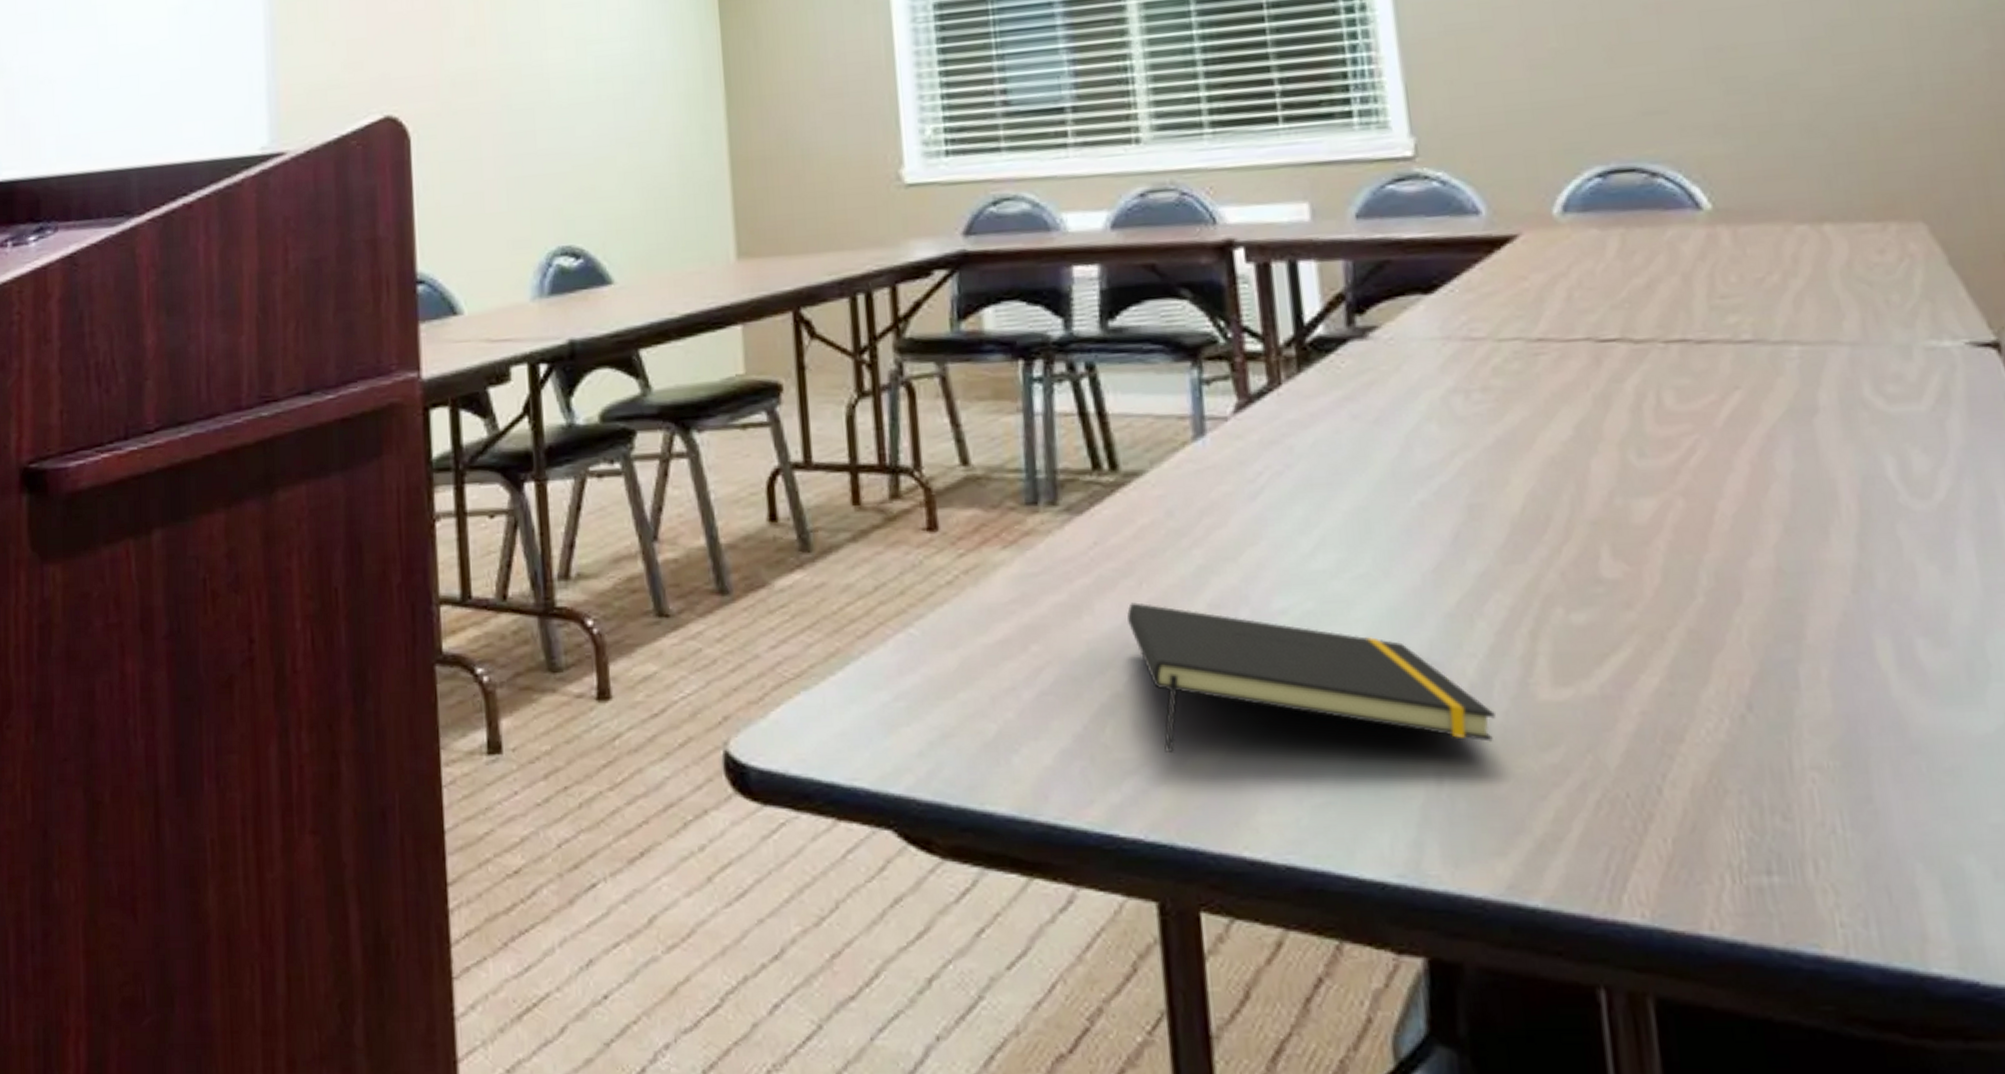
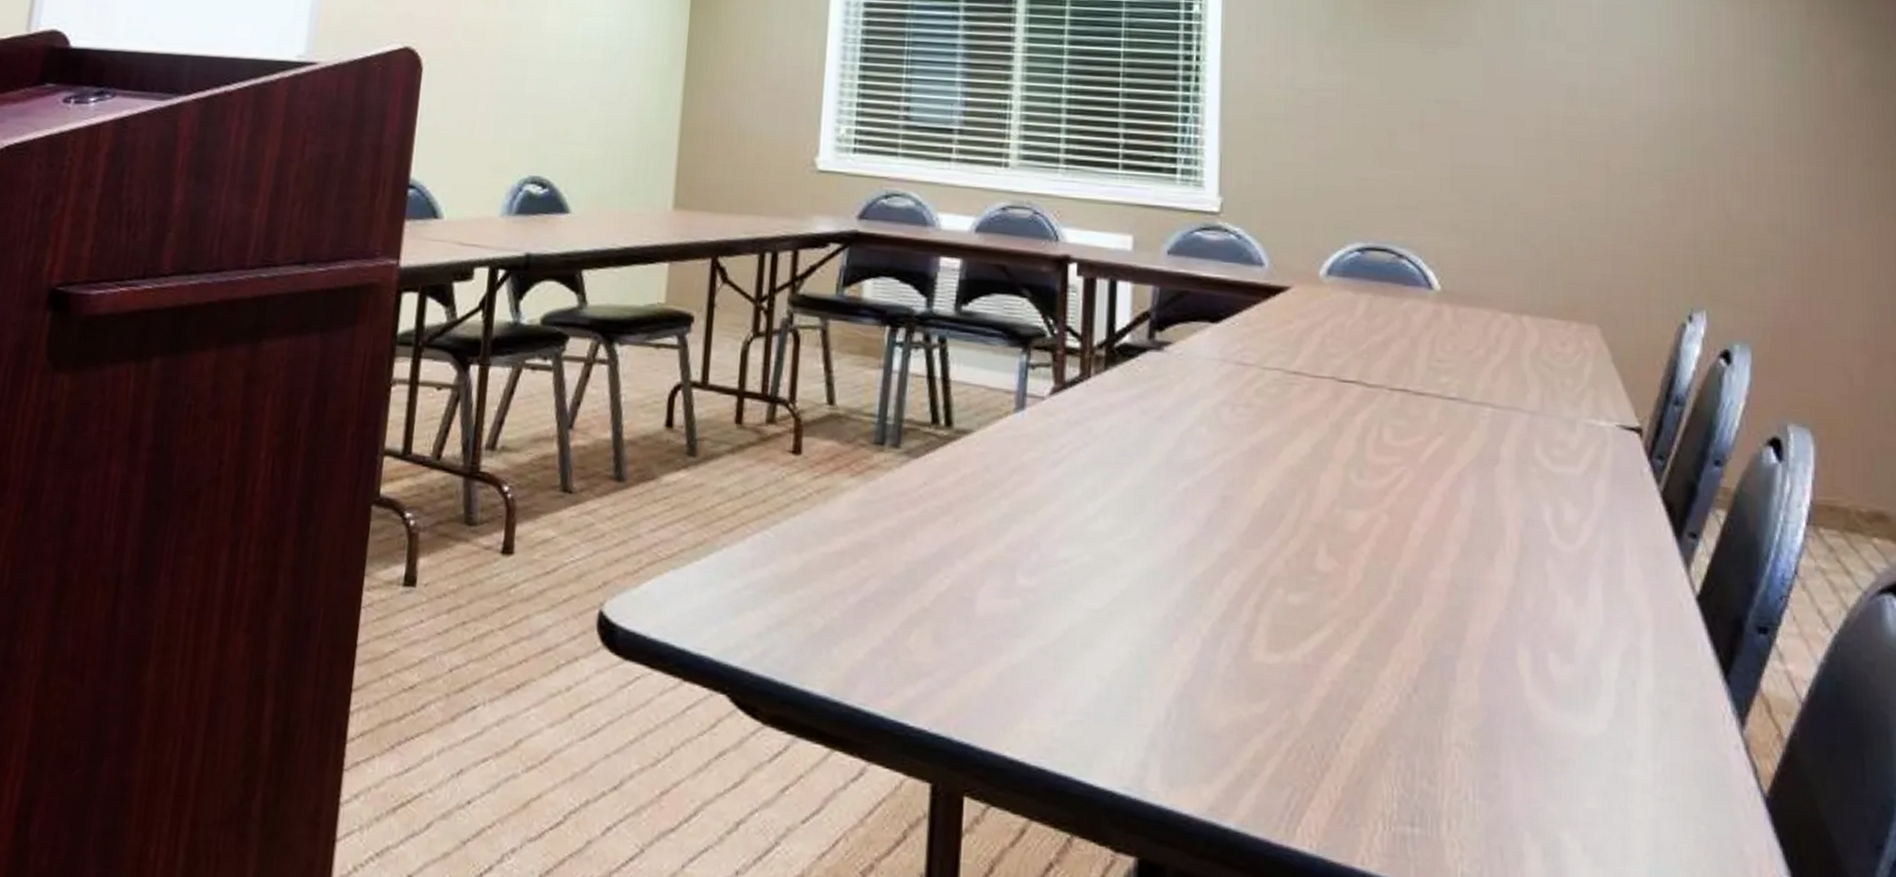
notepad: present [1127,602,1496,752] -> none [941,536,1219,689]

